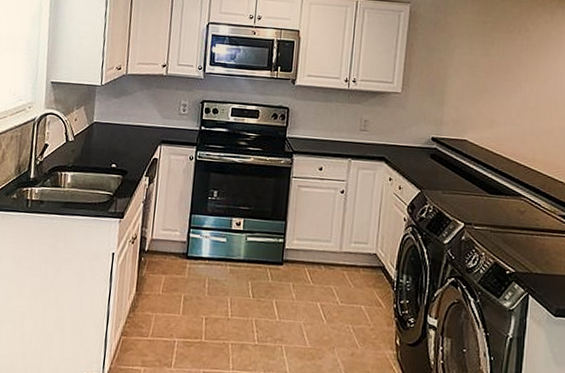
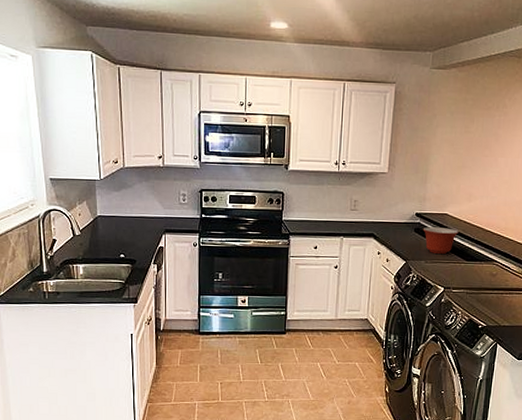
mixing bowl: none [439,153,480,184] -> present [423,227,459,254]

